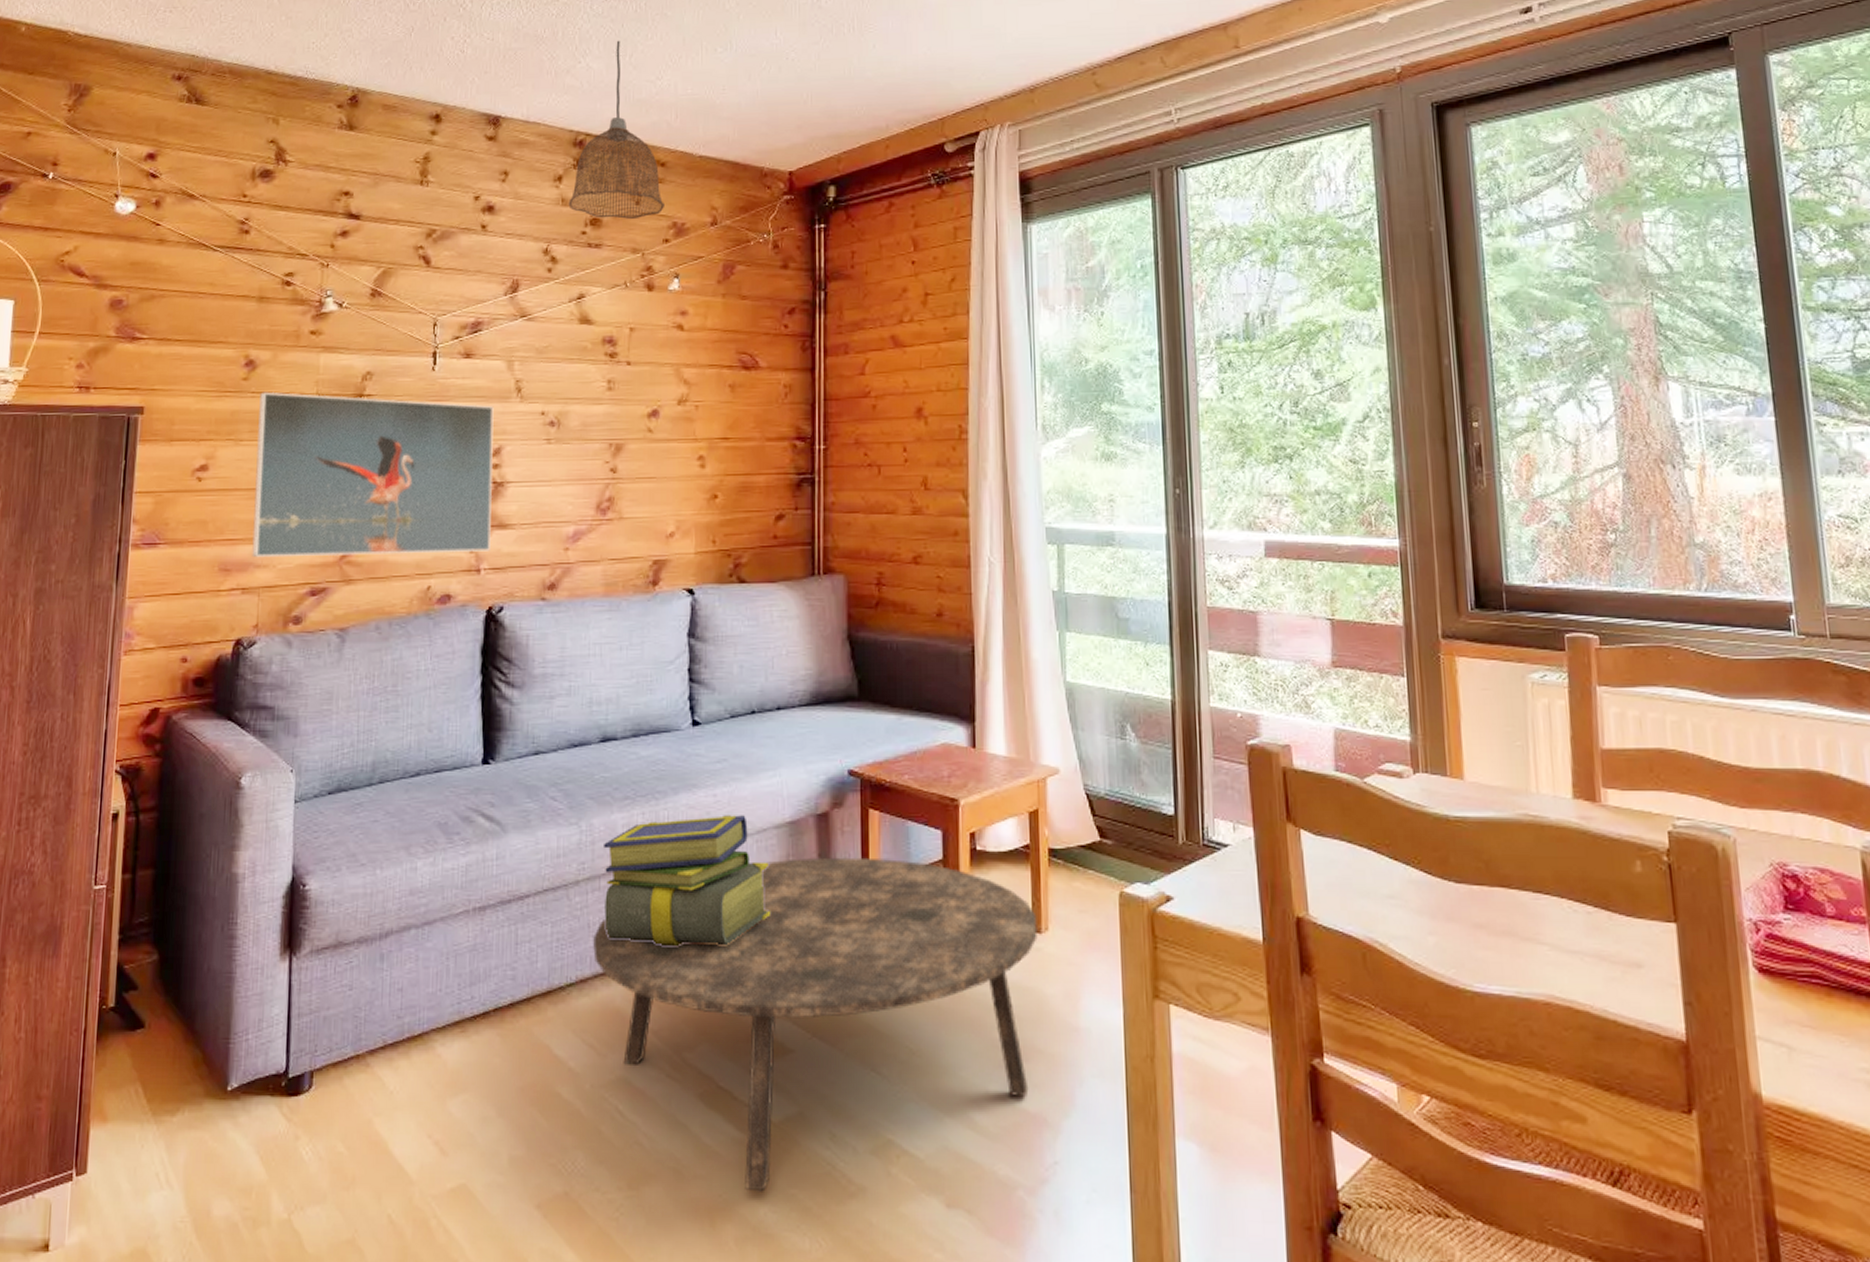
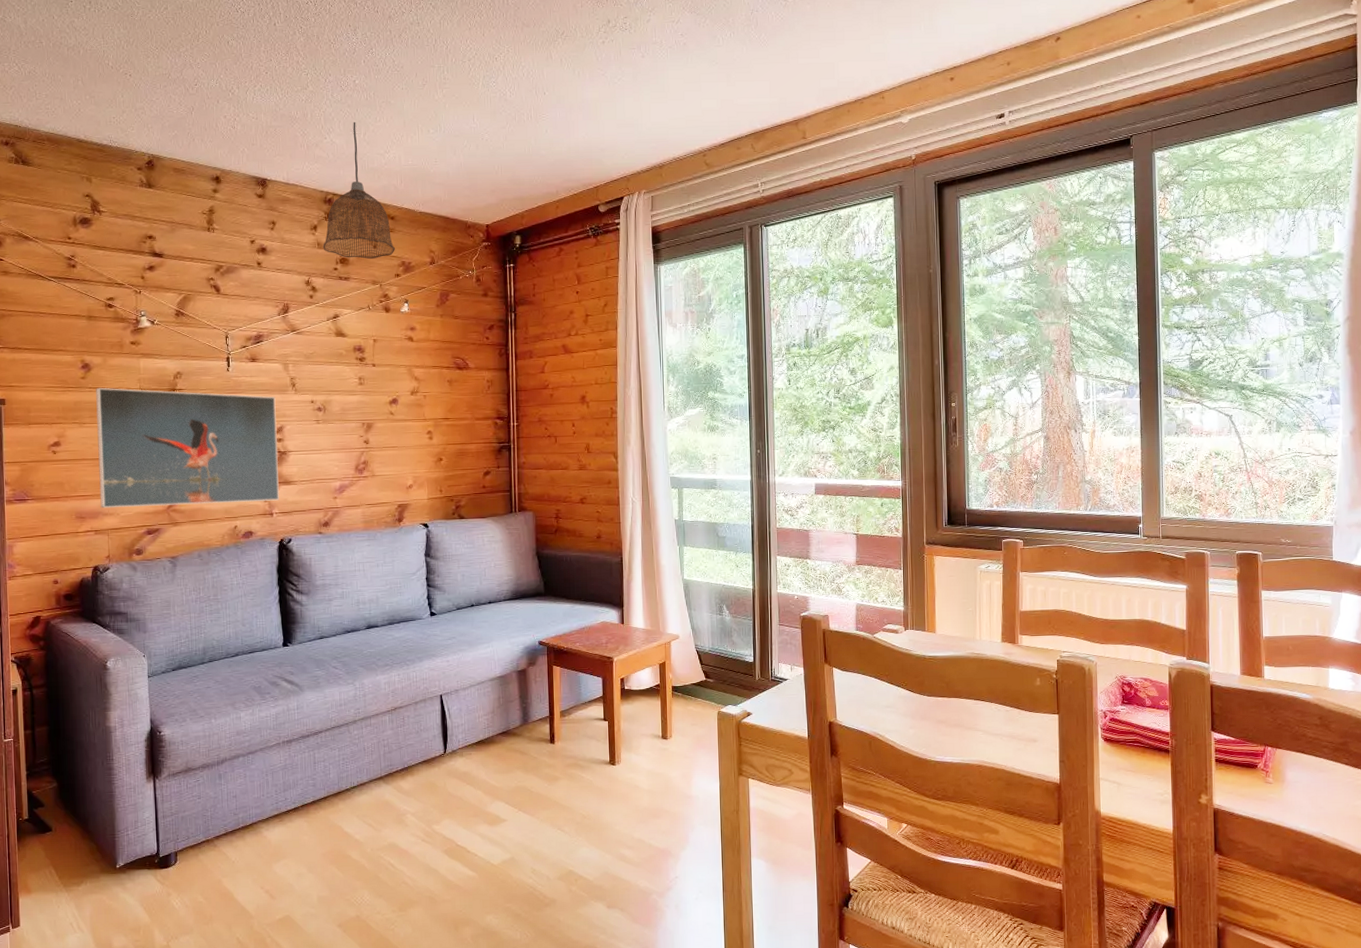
coffee table: present [593,857,1038,1192] -> none [368,697,665,907]
stack of books: present [604,815,772,946] -> none [372,673,489,759]

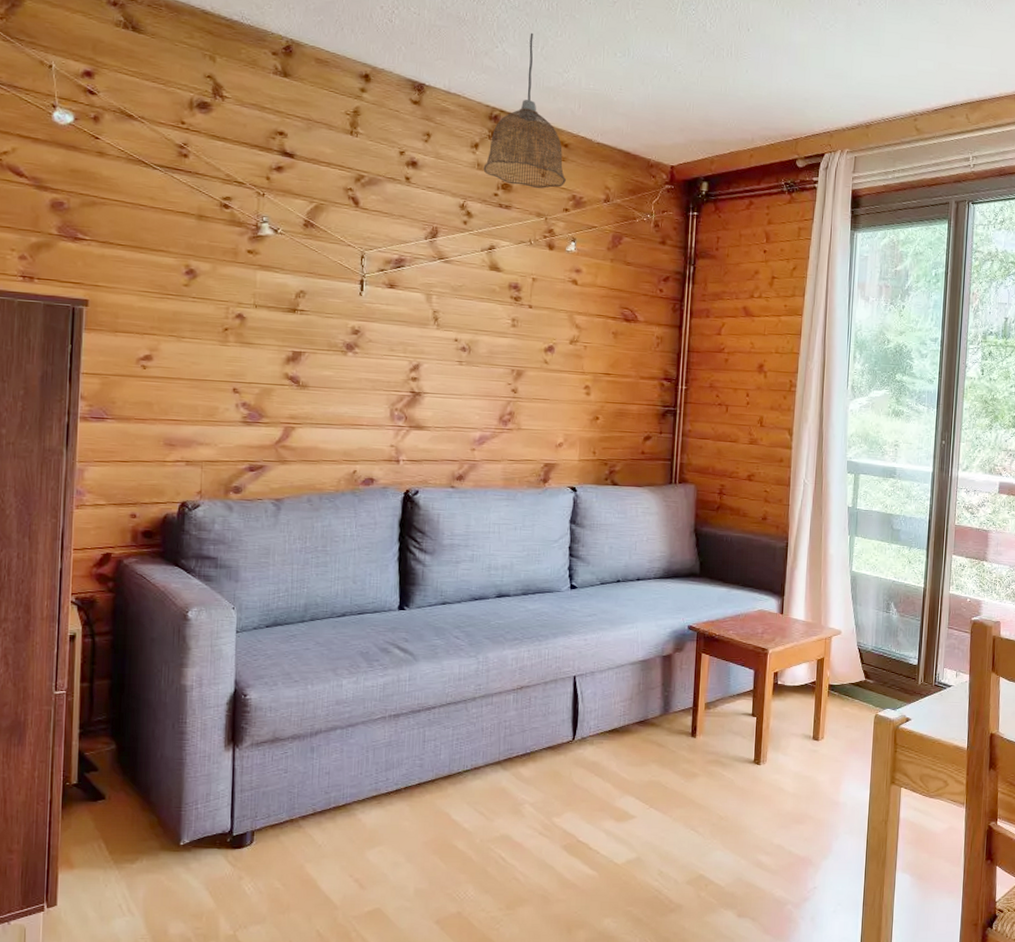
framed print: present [96,387,279,509] -> none [195,298,414,447]

